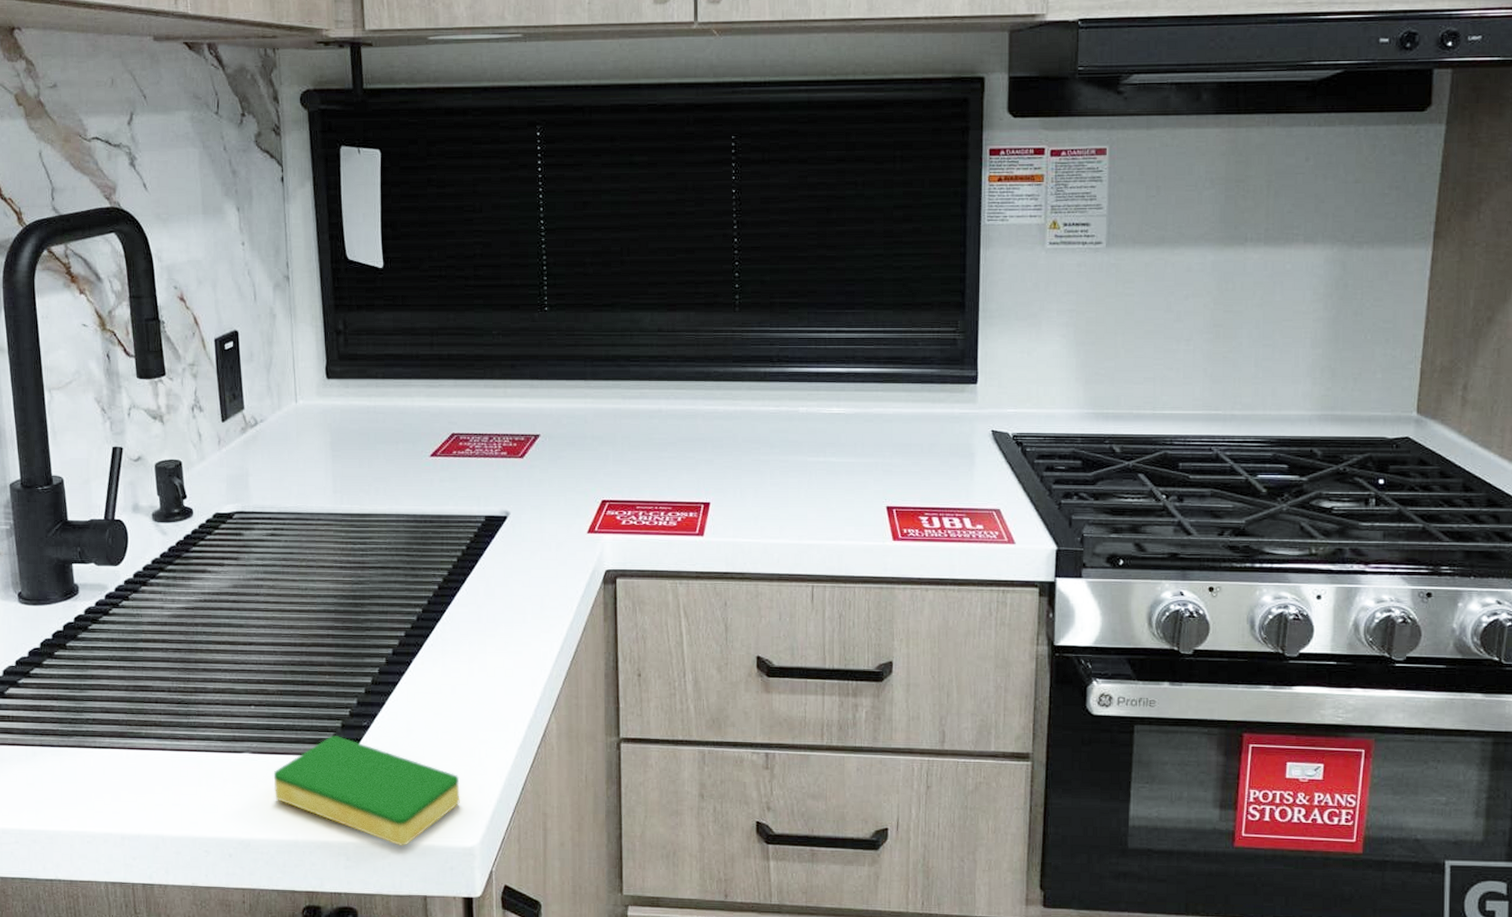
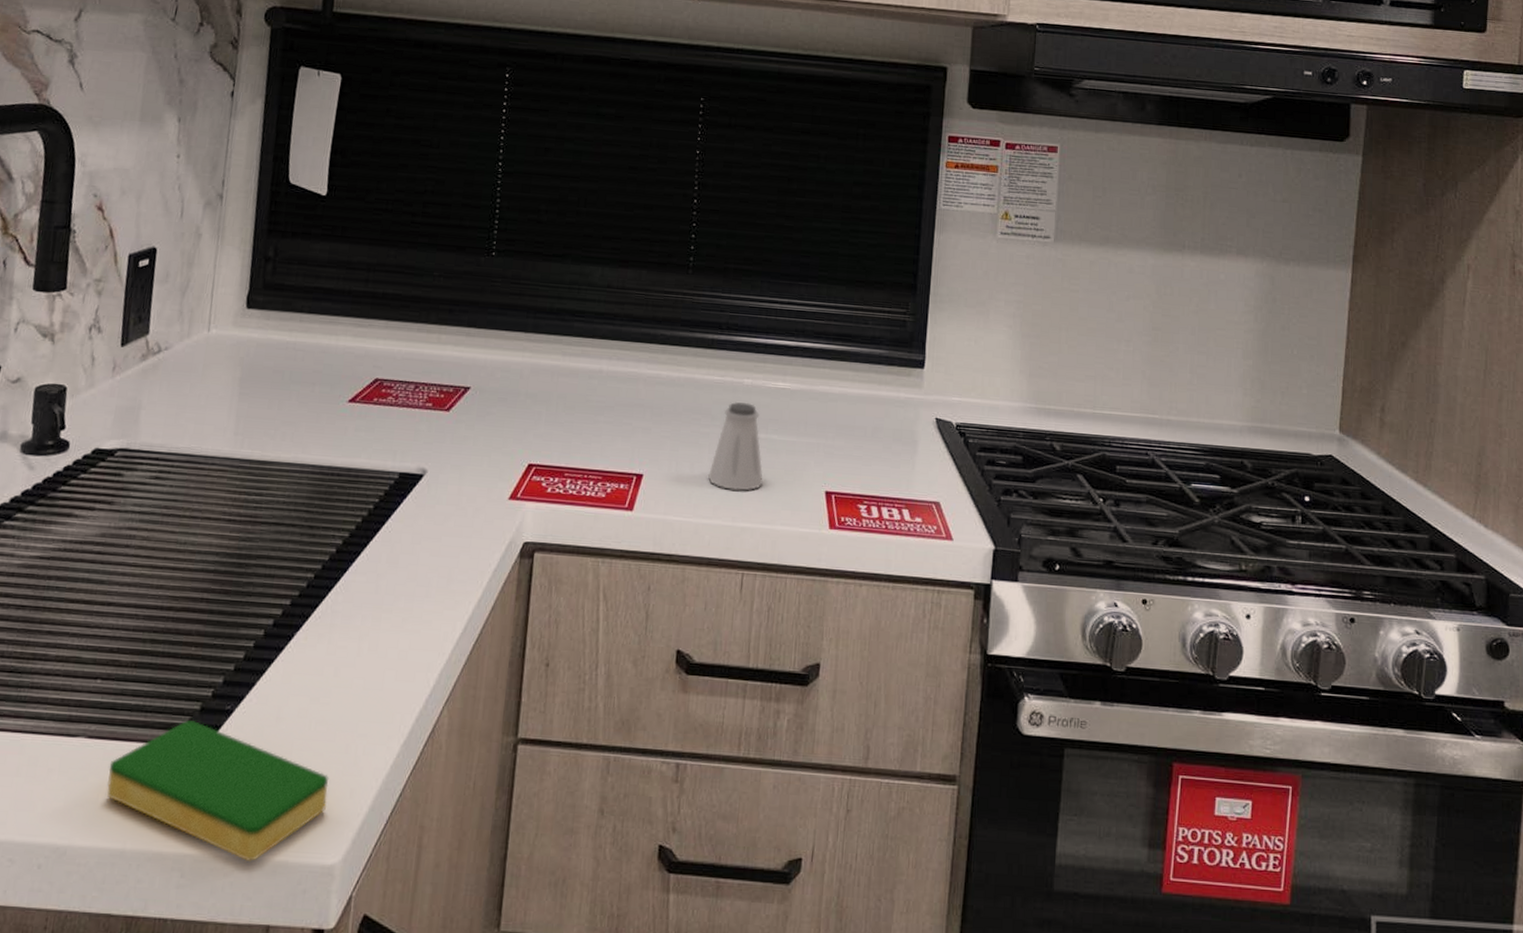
saltshaker: none [771,430,826,511] -> present [707,402,764,491]

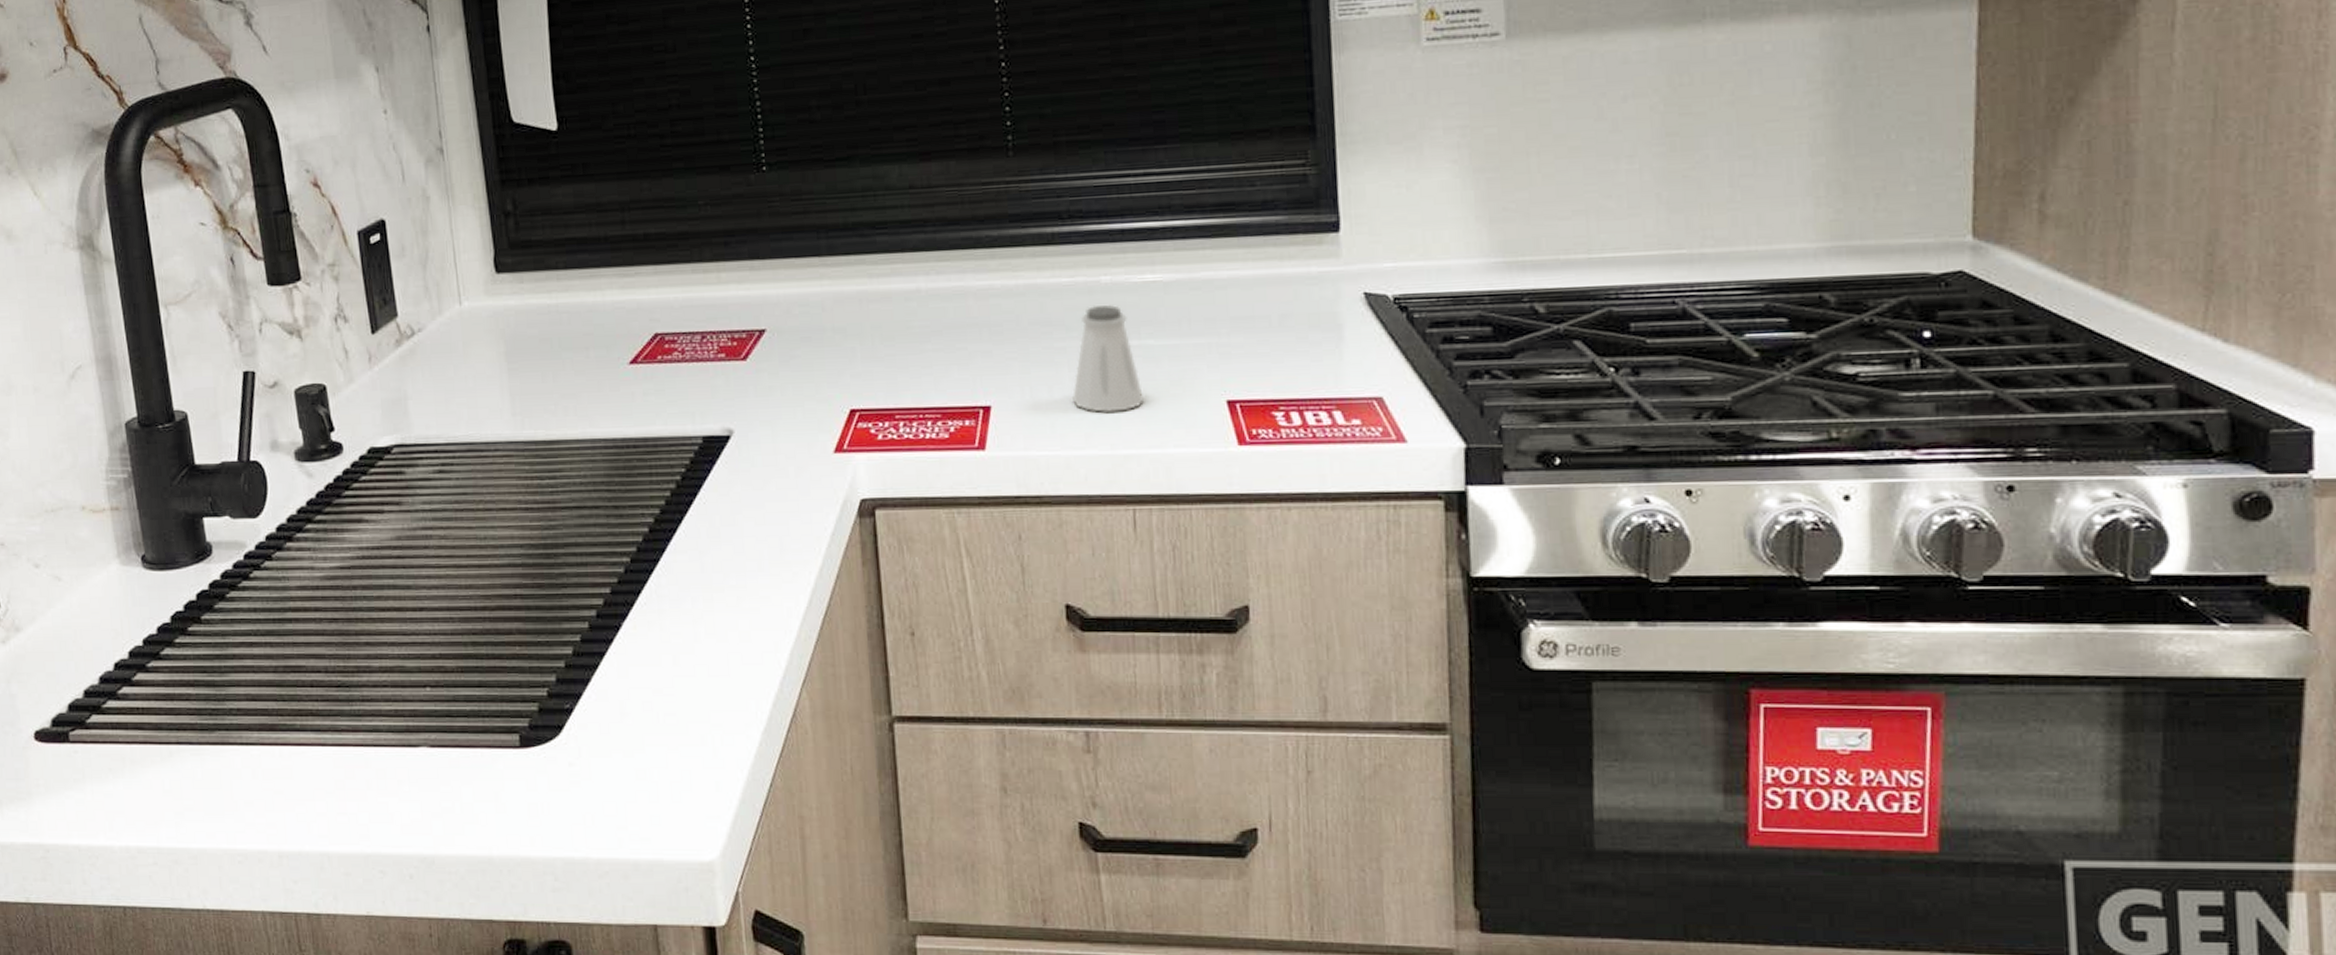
dish sponge: present [107,720,329,861] -> none [458,722,692,861]

